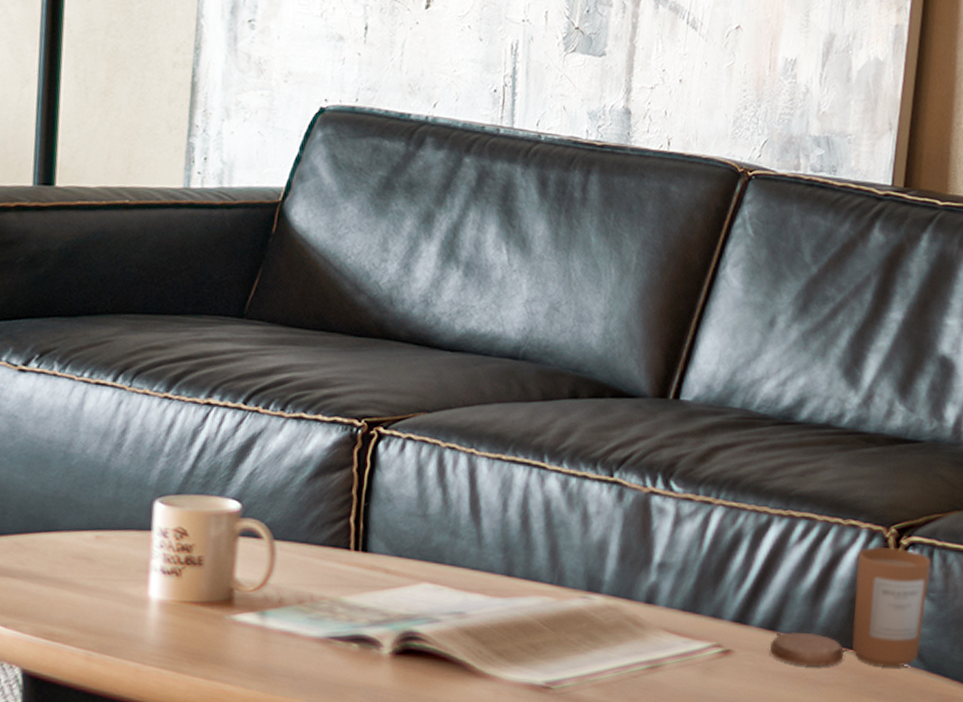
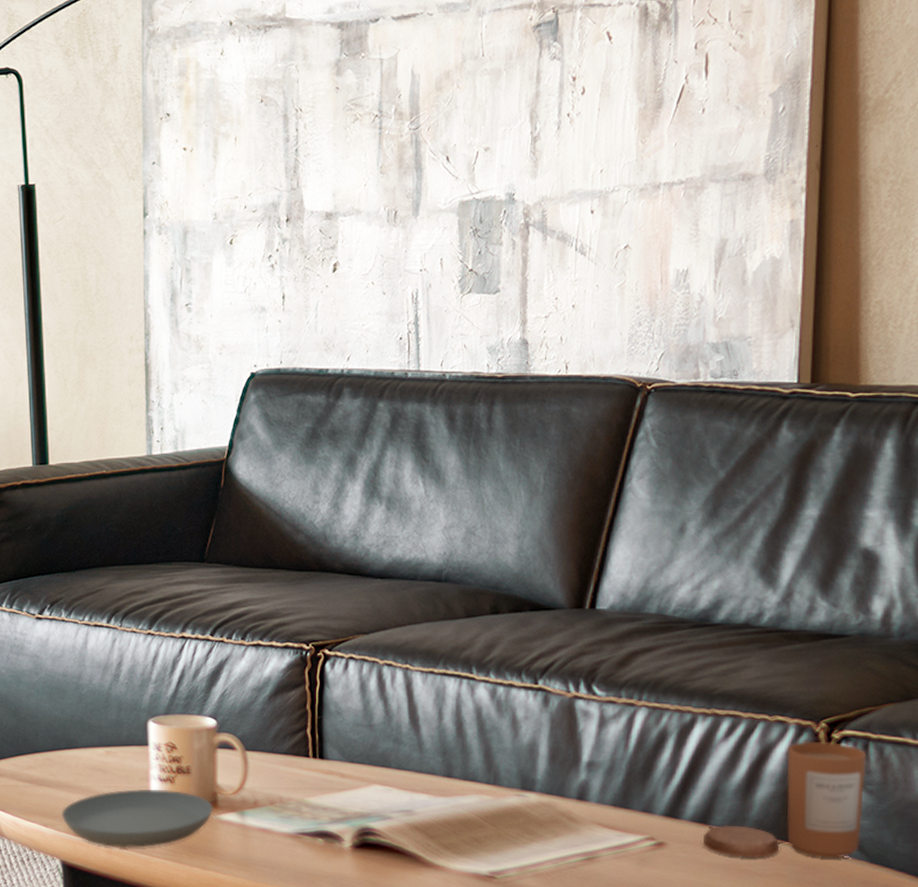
saucer: none [27,581,228,654] -> present [61,788,214,848]

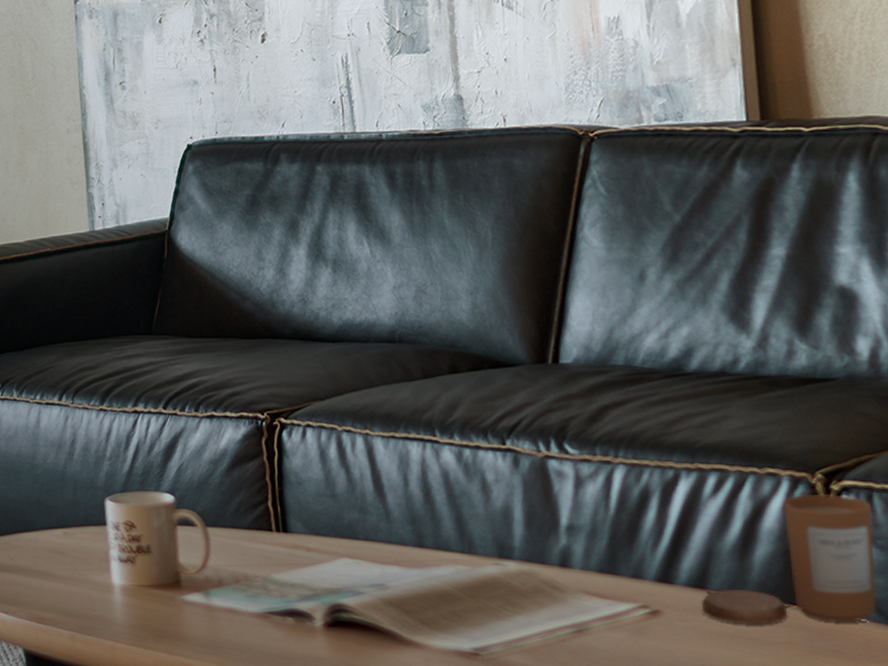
saucer: present [61,788,214,848] -> none [21,570,178,634]

